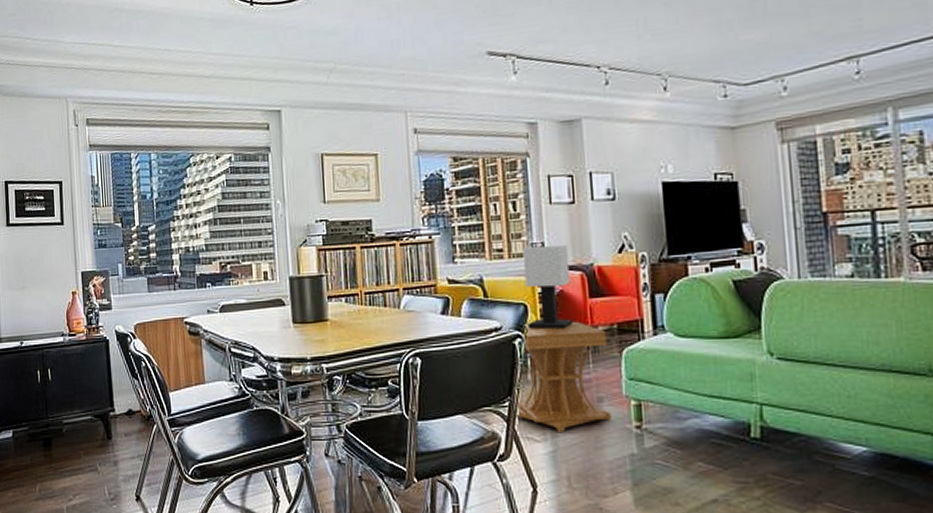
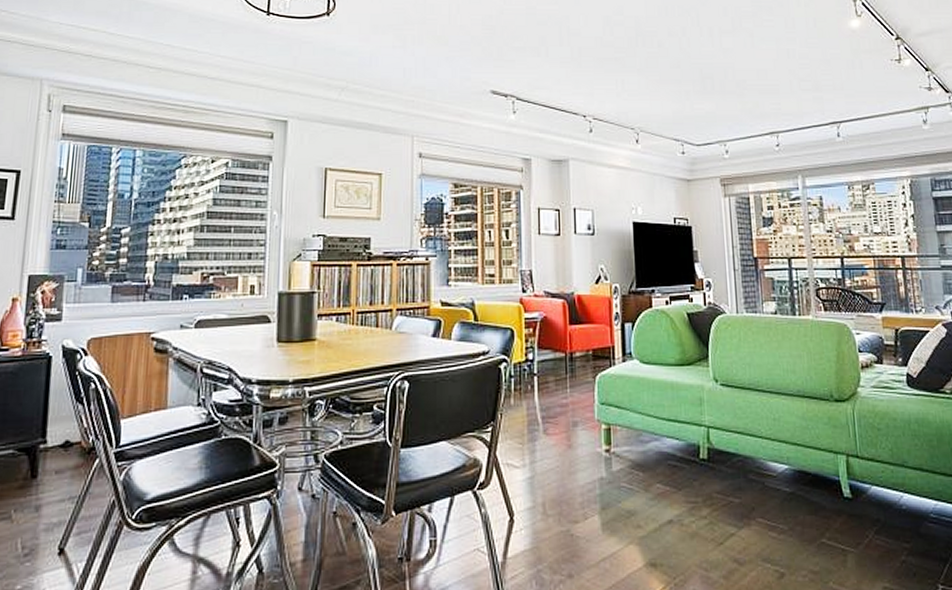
side table: present [515,321,611,434] -> none [498,347,584,459]
table lamp: present [522,245,574,330] -> none [512,273,555,355]

